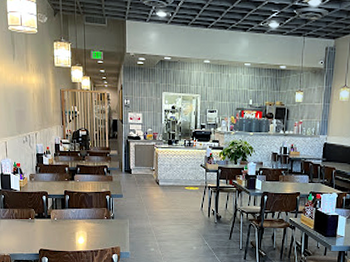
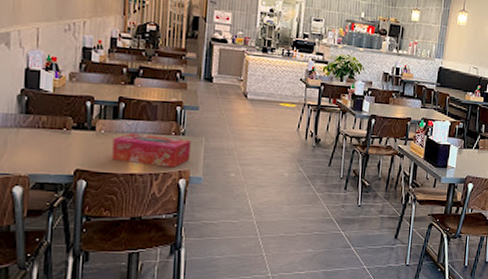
tissue box: none [63,219,119,245] -> present [112,133,191,168]

